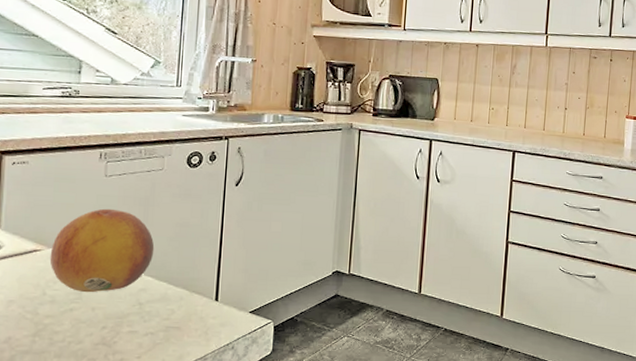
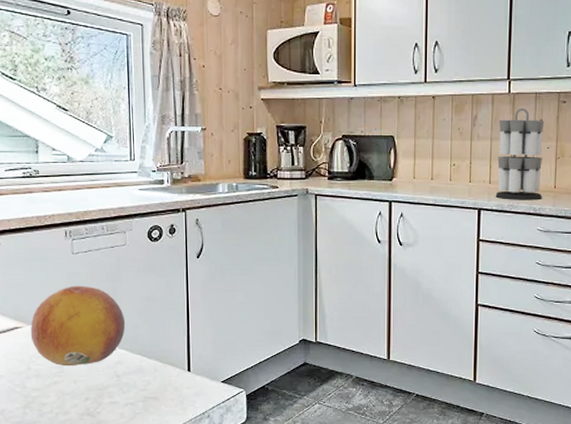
spice rack: none [529,60,577,146] -> present [495,108,545,201]

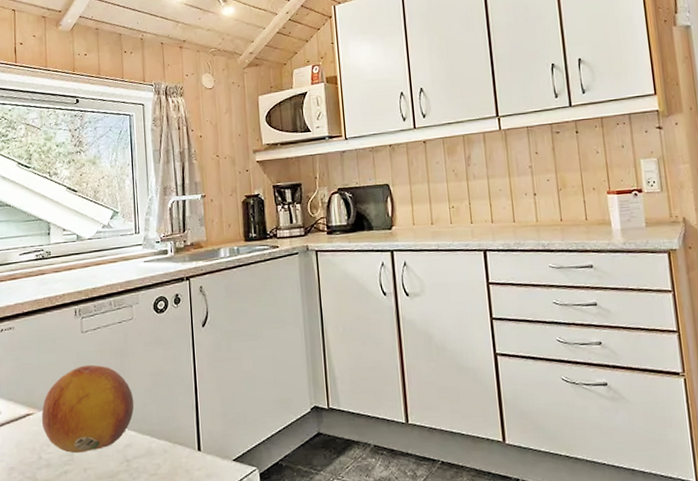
spice rack: present [495,108,545,201] -> none [493,143,549,238]

